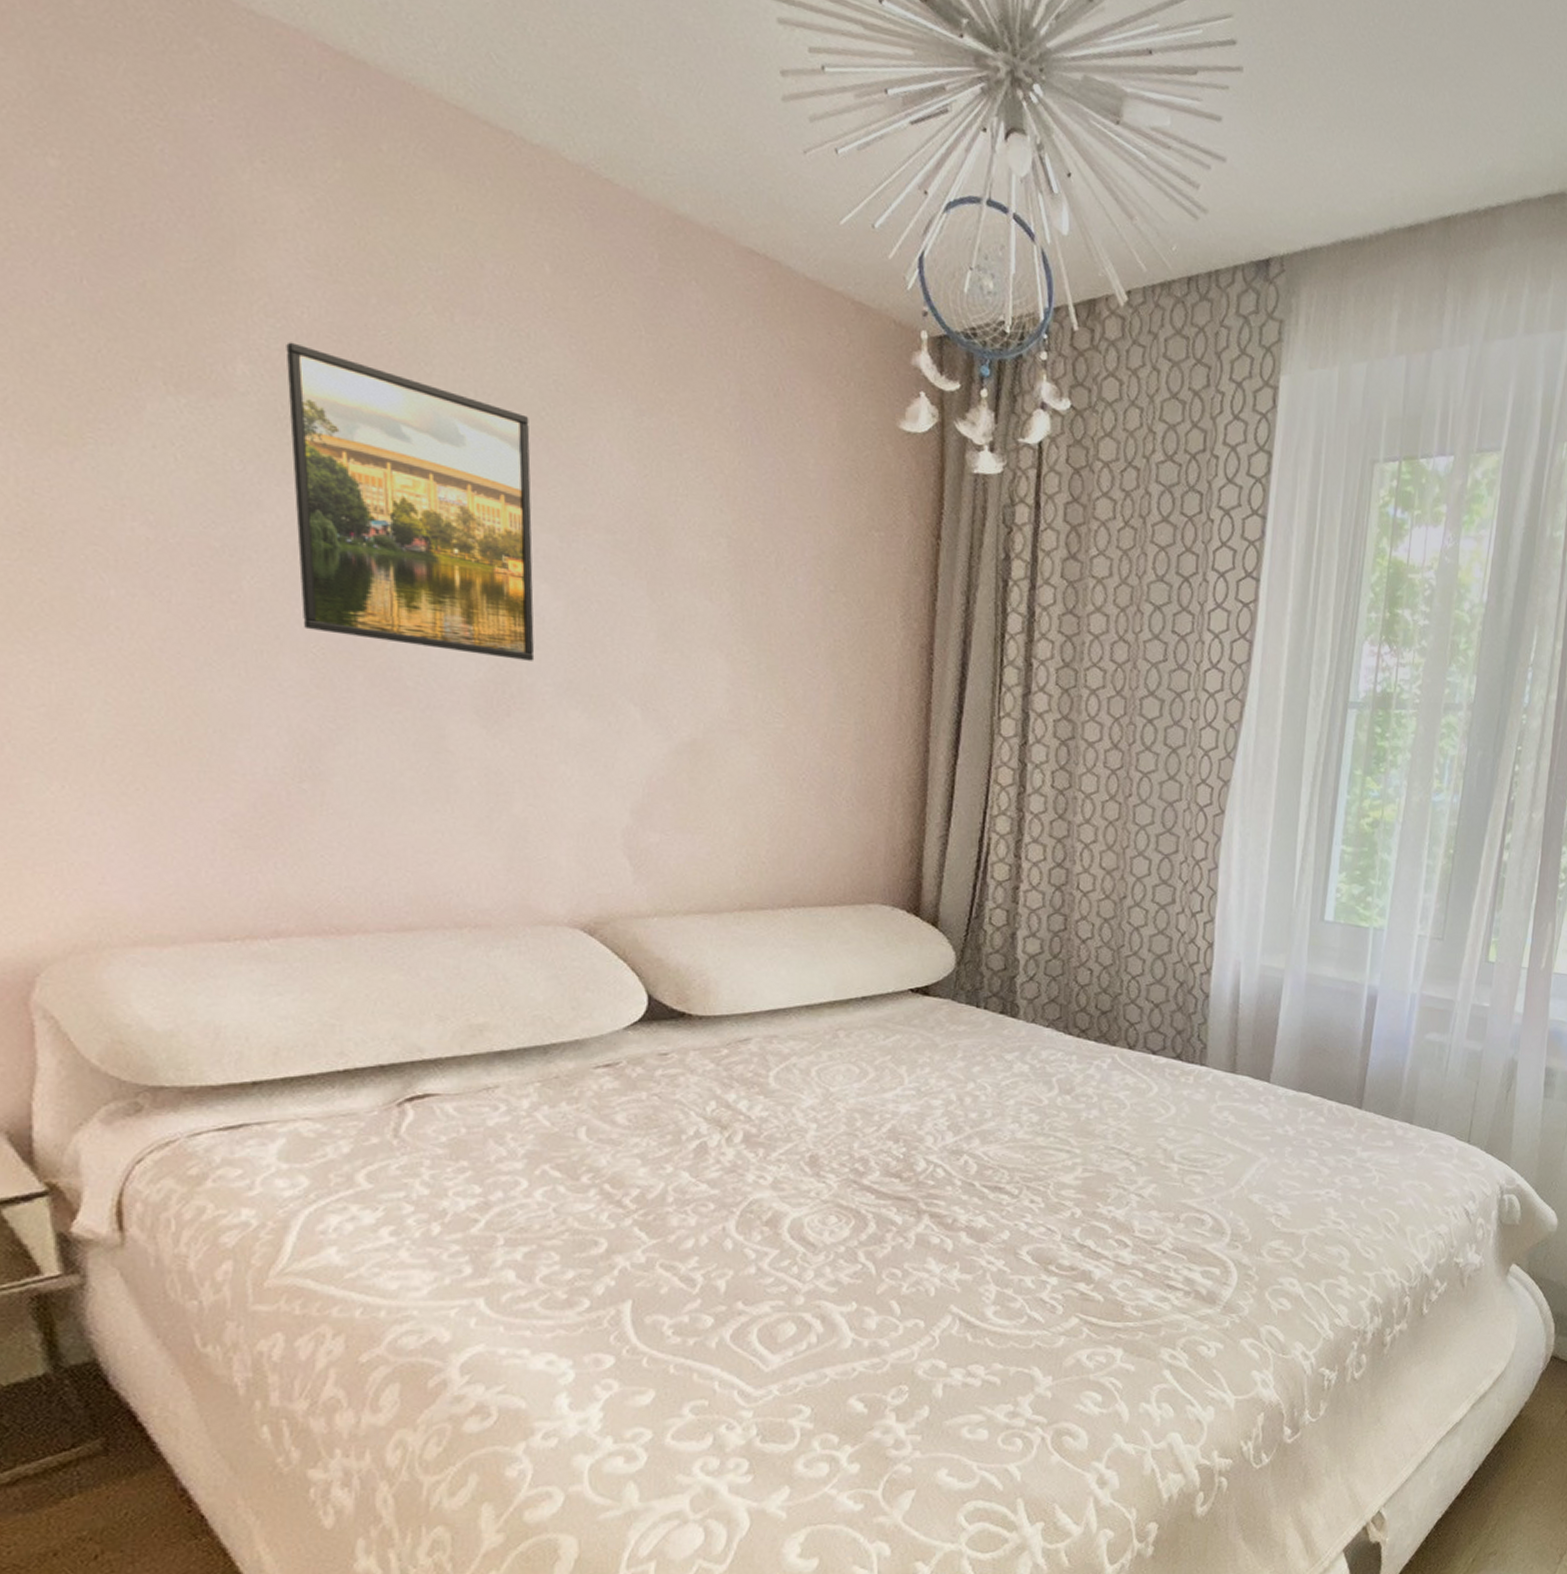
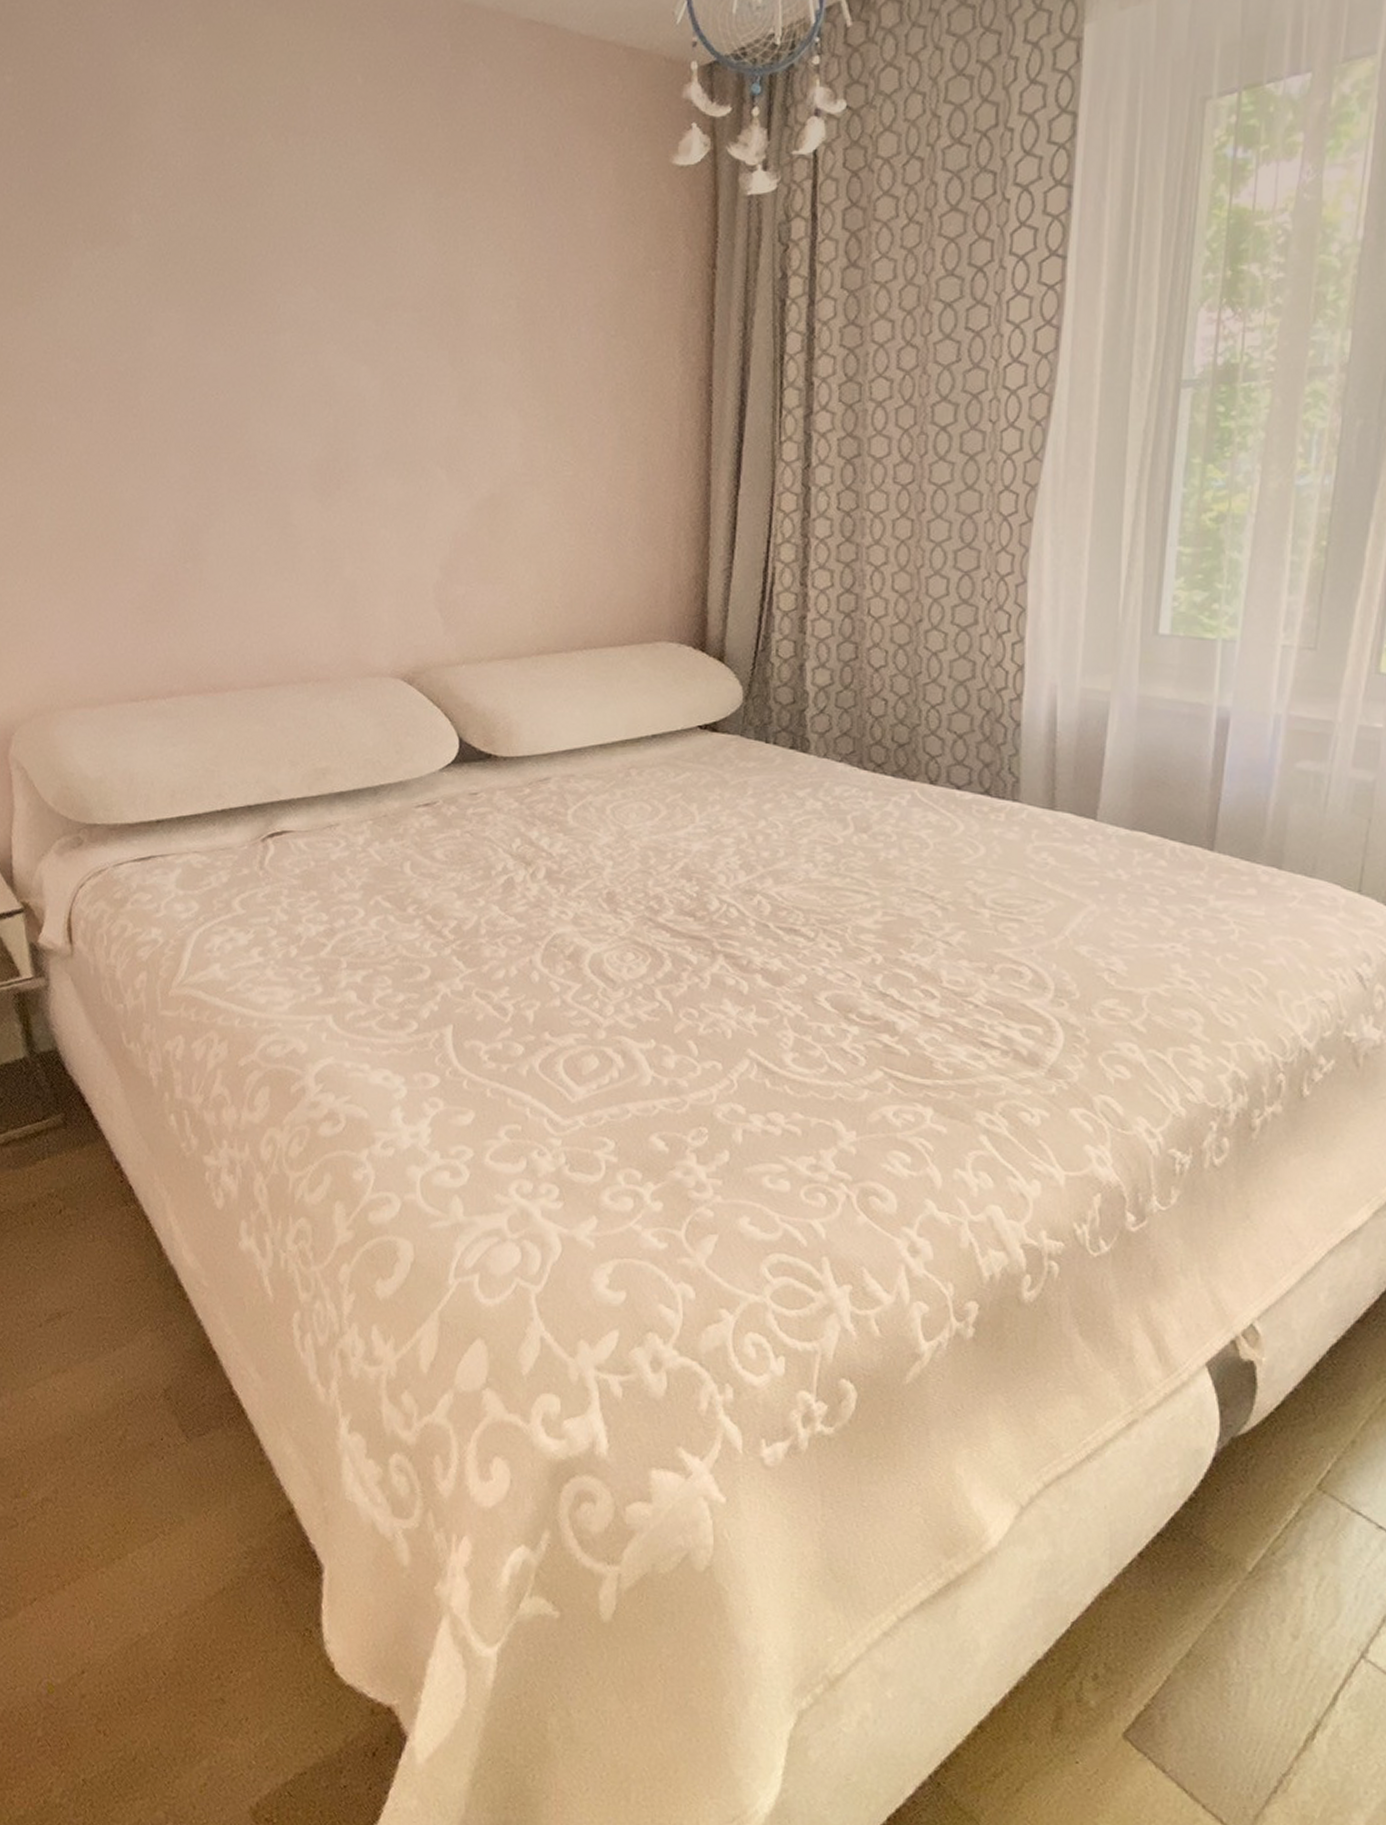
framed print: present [286,342,535,661] -> none [166,188,358,438]

